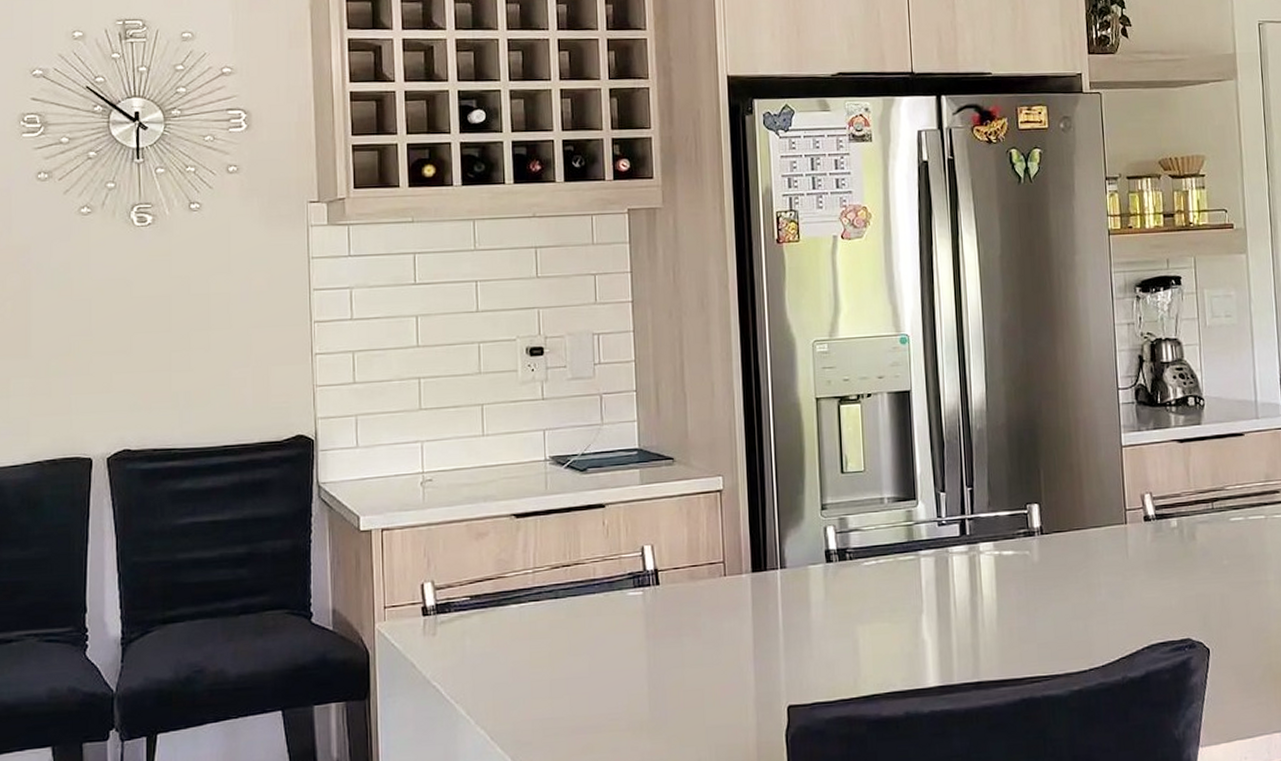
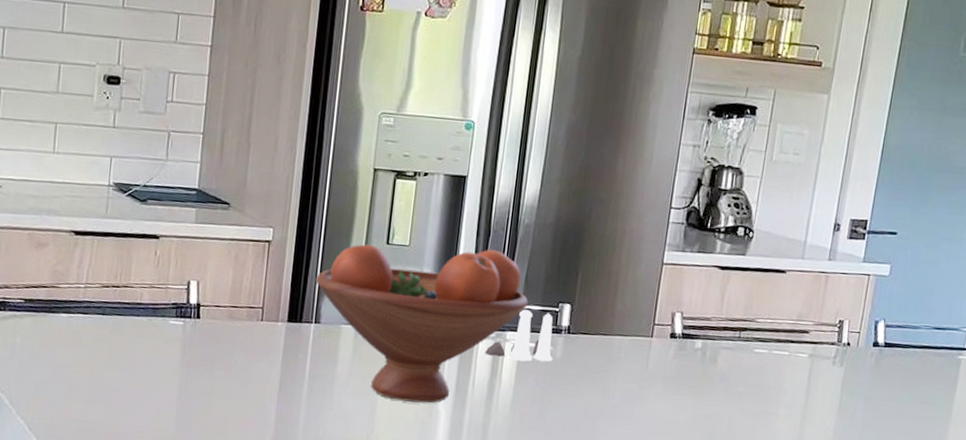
fruit bowl: none [774,460,996,636] -> present [315,244,529,403]
salt and pepper shaker set: none [960,517,1031,572] -> present [485,309,553,362]

